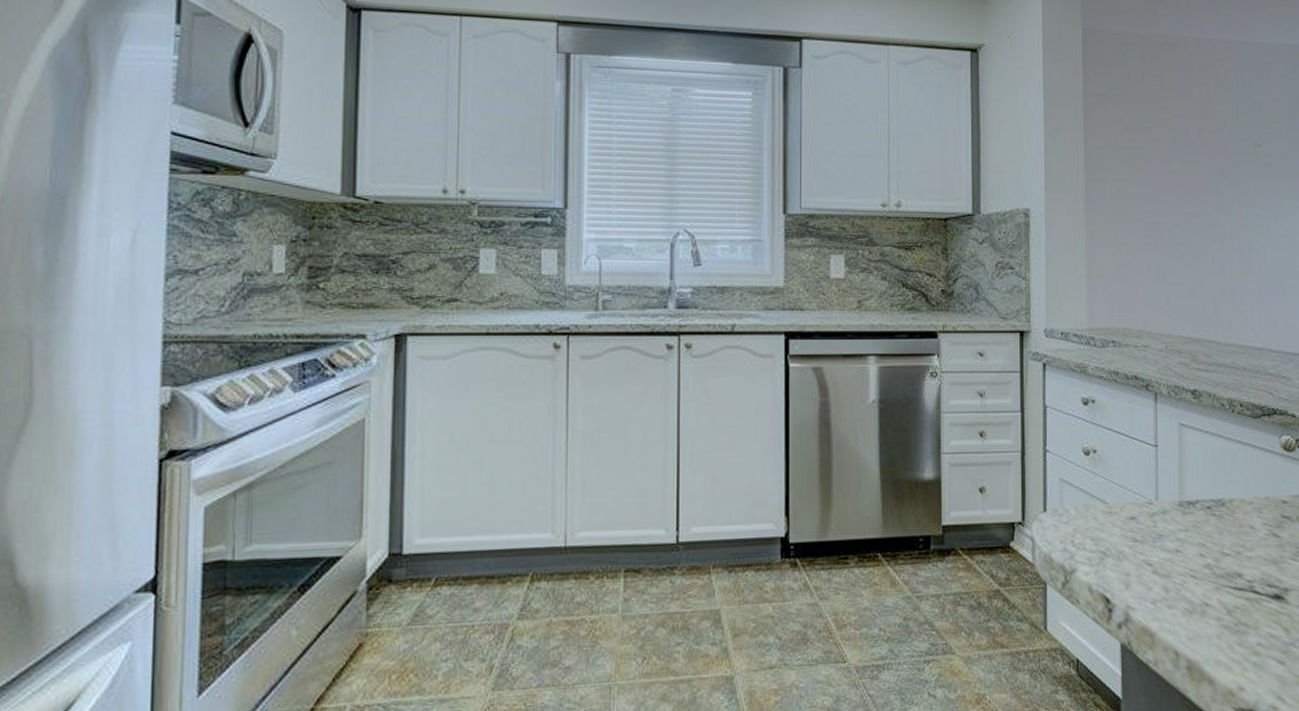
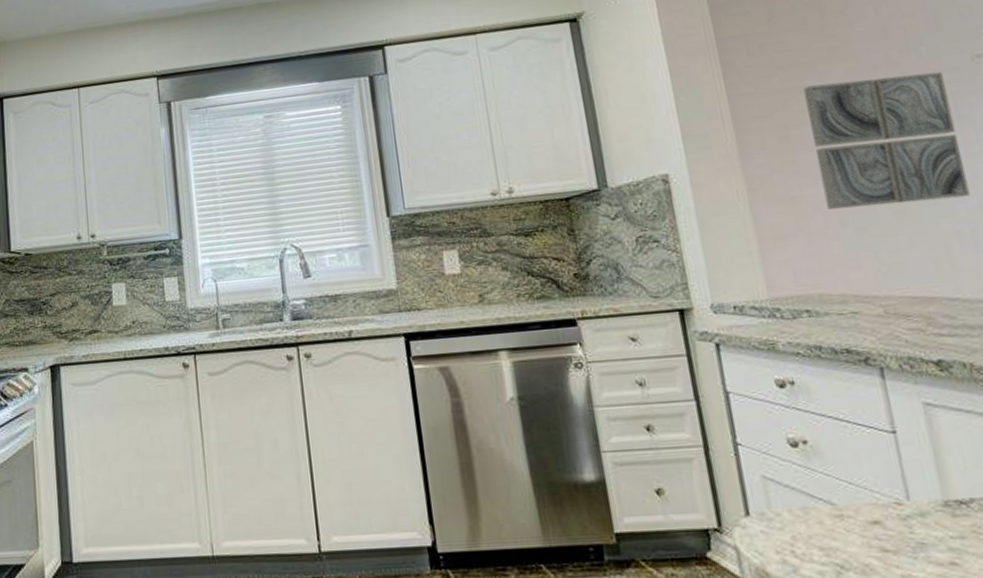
wall art: none [1139,149,1236,260] -> present [803,71,971,209]

